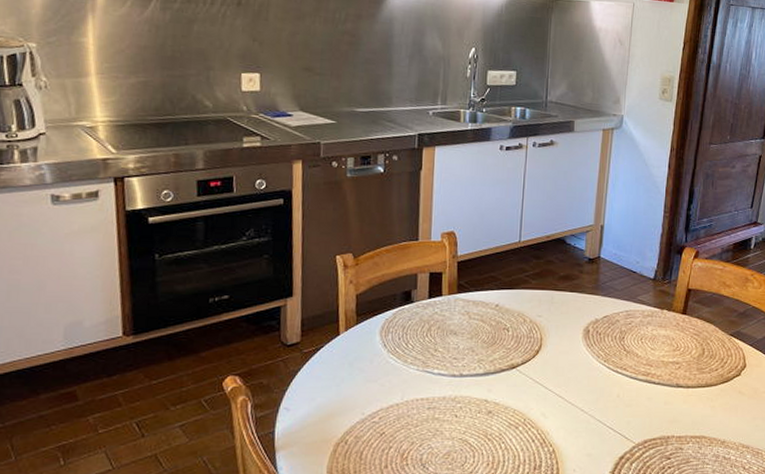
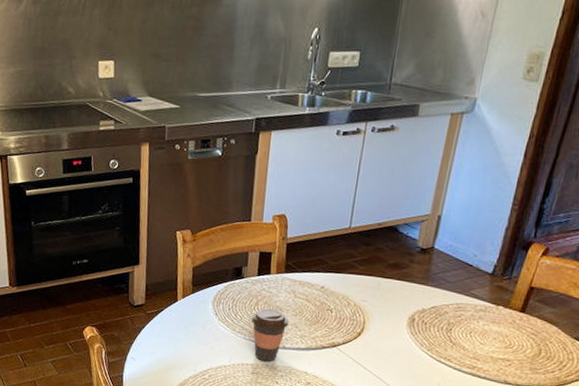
coffee cup: none [423,333,465,394] -> present [251,308,289,362]

